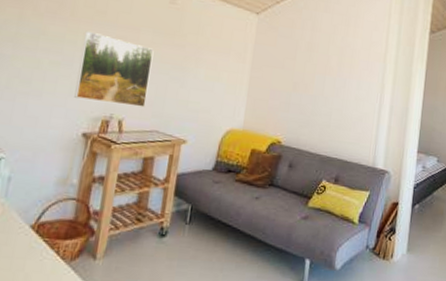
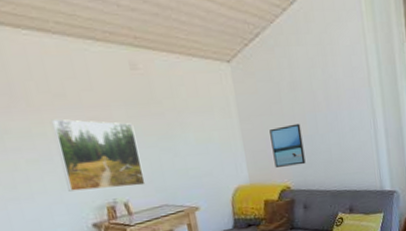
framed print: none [272,81,308,123] -> present [269,123,306,167]

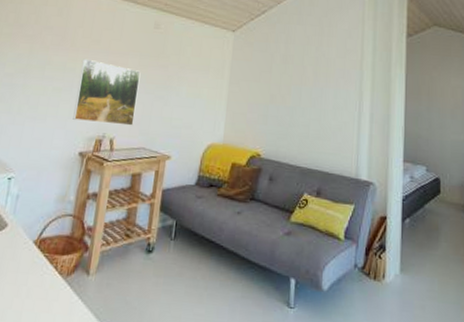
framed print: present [269,123,306,167] -> none [251,93,285,135]

